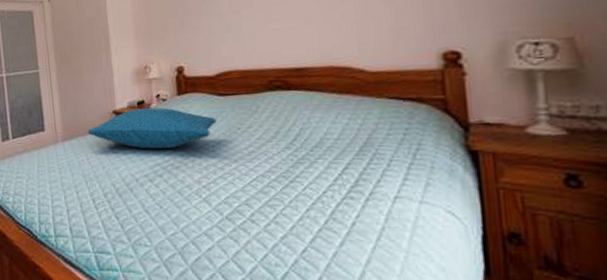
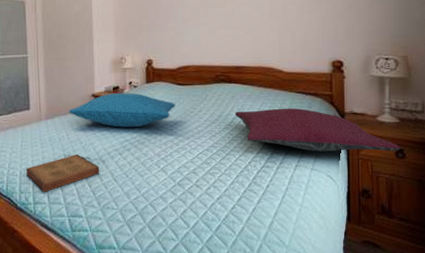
book: none [44,180,128,224] -> present [26,154,100,192]
pillow: none [298,119,572,179] -> present [234,108,400,152]

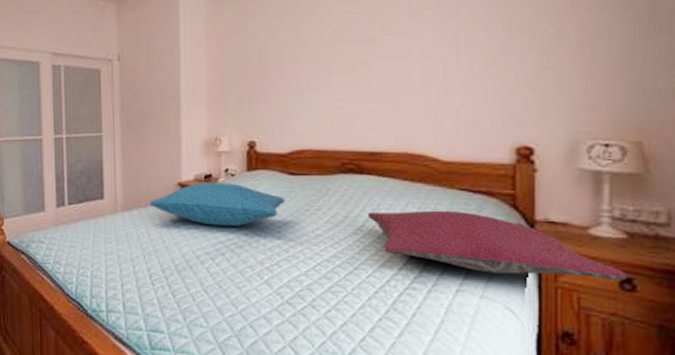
book: present [26,154,100,192] -> none [98,255,187,299]

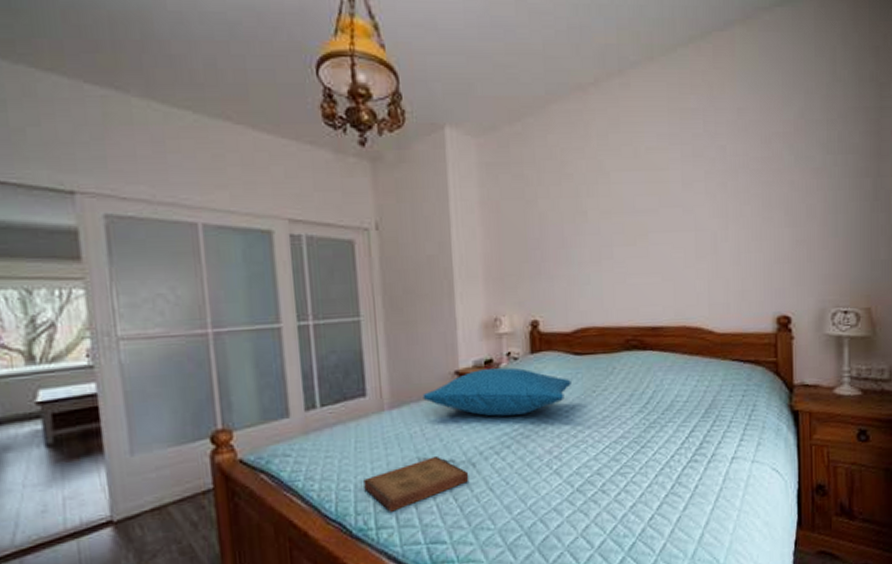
book: none [98,255,187,299] -> present [363,455,469,512]
pillow: present [367,210,627,280] -> none [651,380,863,439]

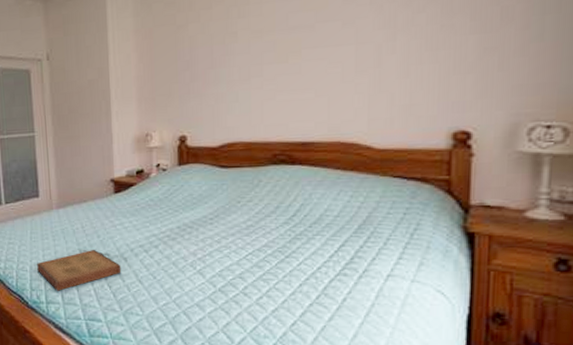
pillow: present [422,367,571,417] -> none [83,177,216,220]

